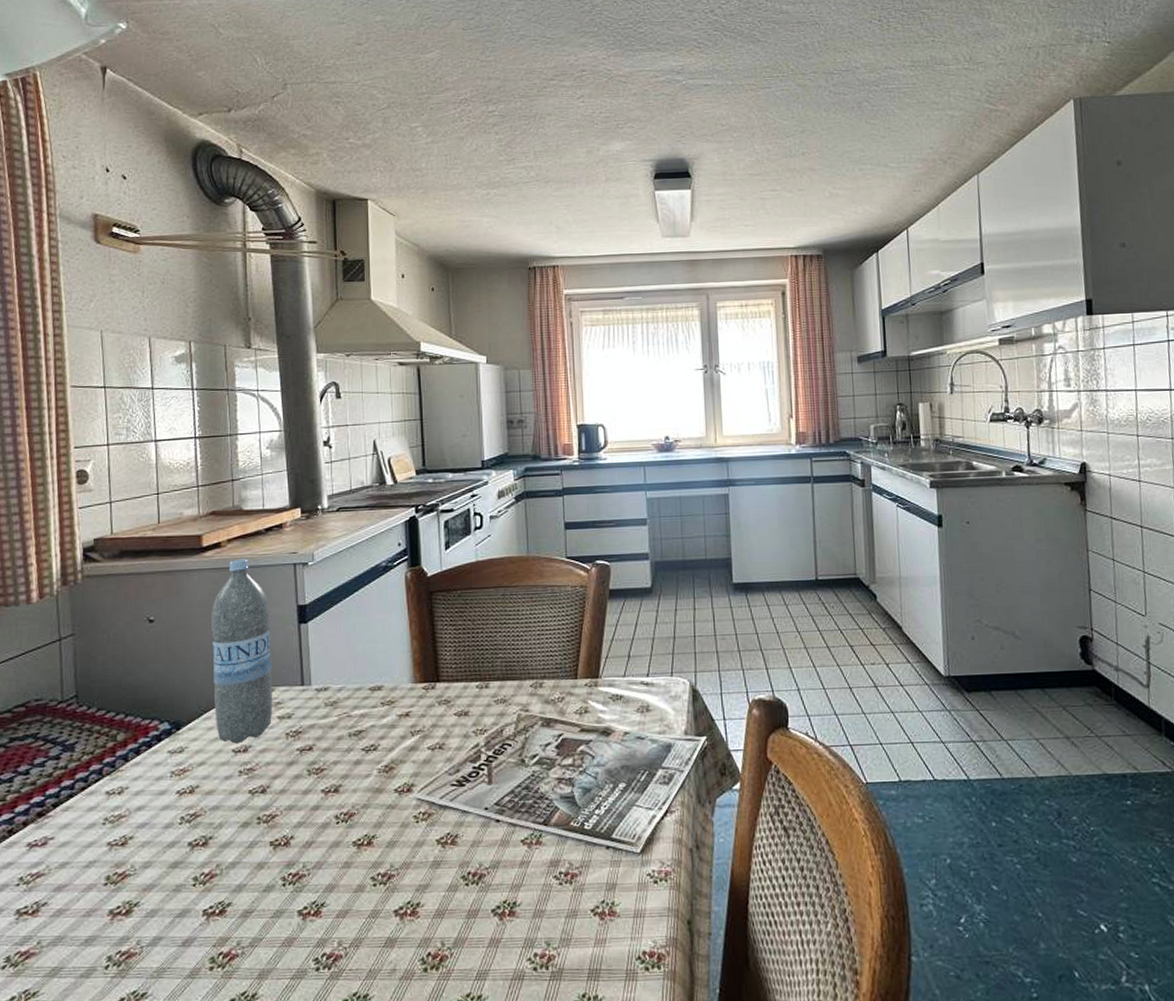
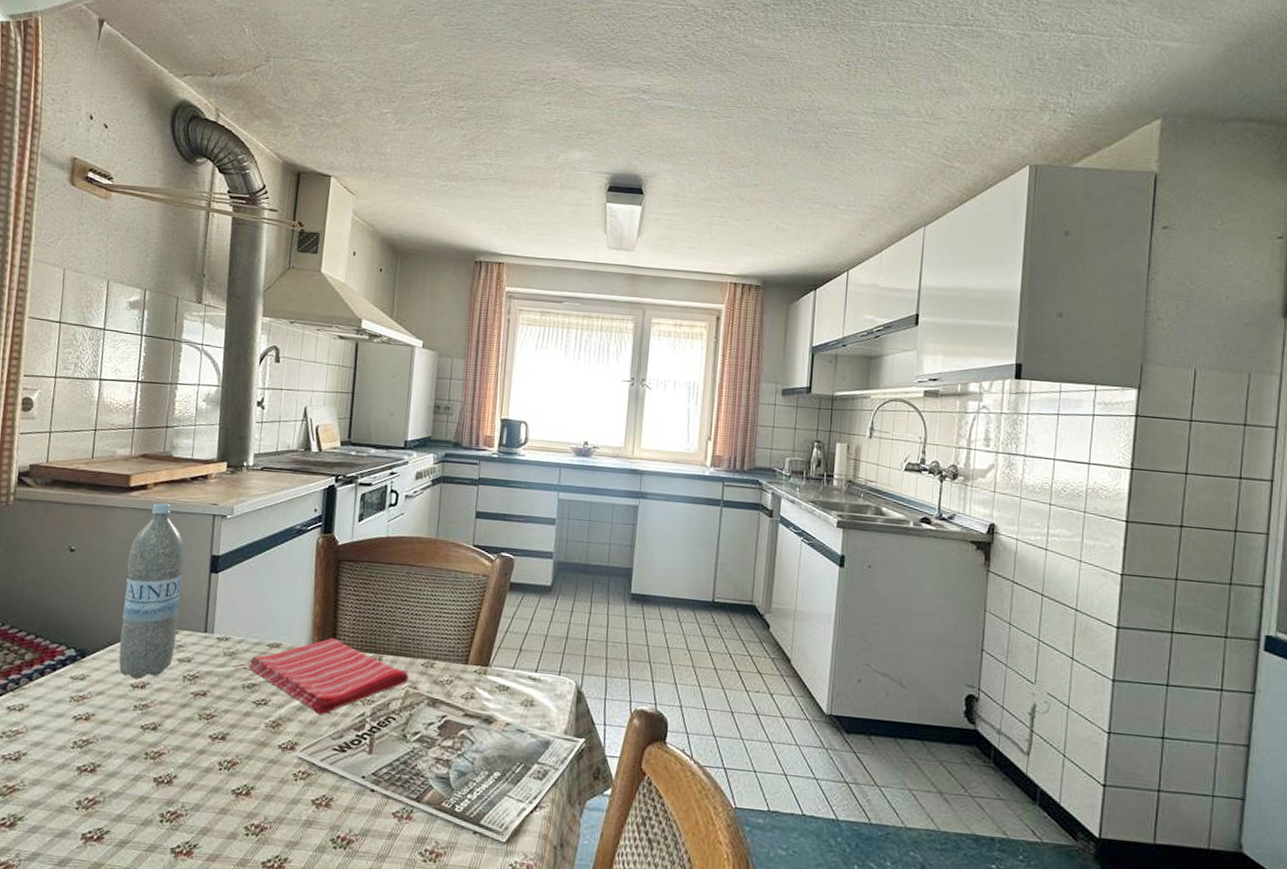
dish towel: none [351,671,519,752] -> present [247,637,409,715]

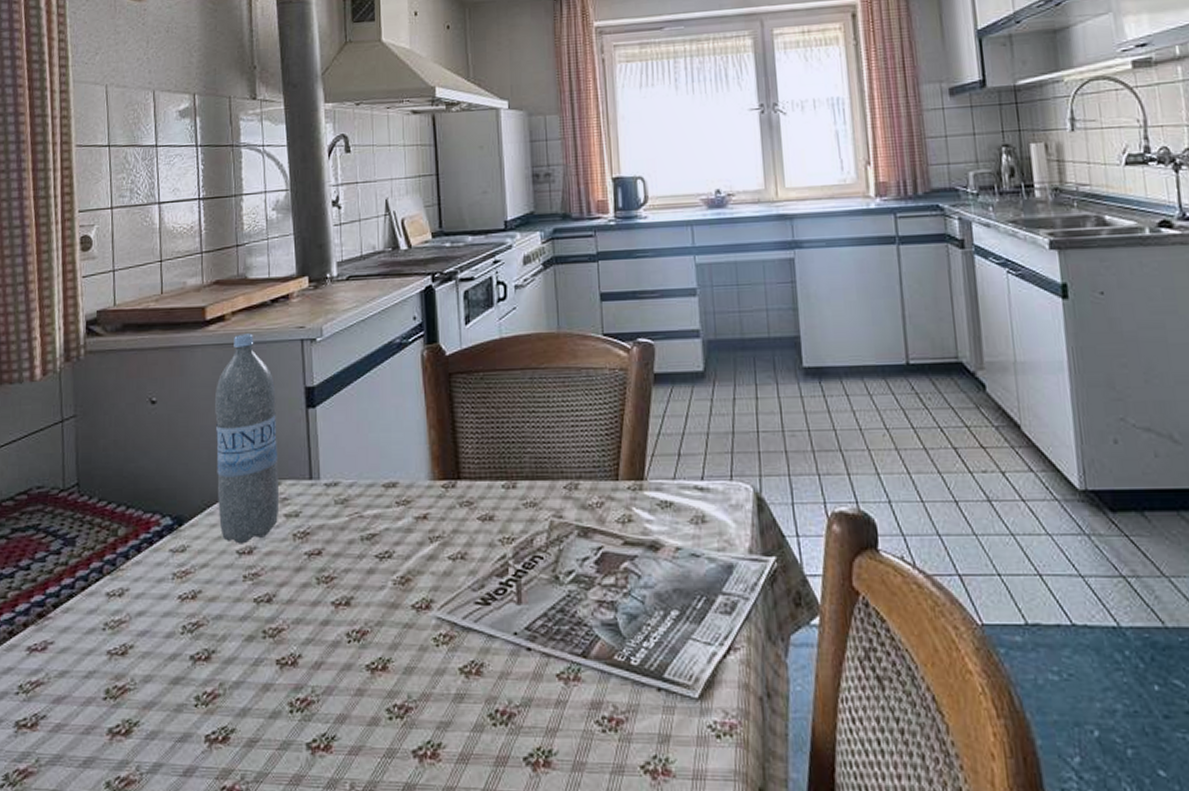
dish towel: present [247,637,409,715] -> none [363,467,551,563]

